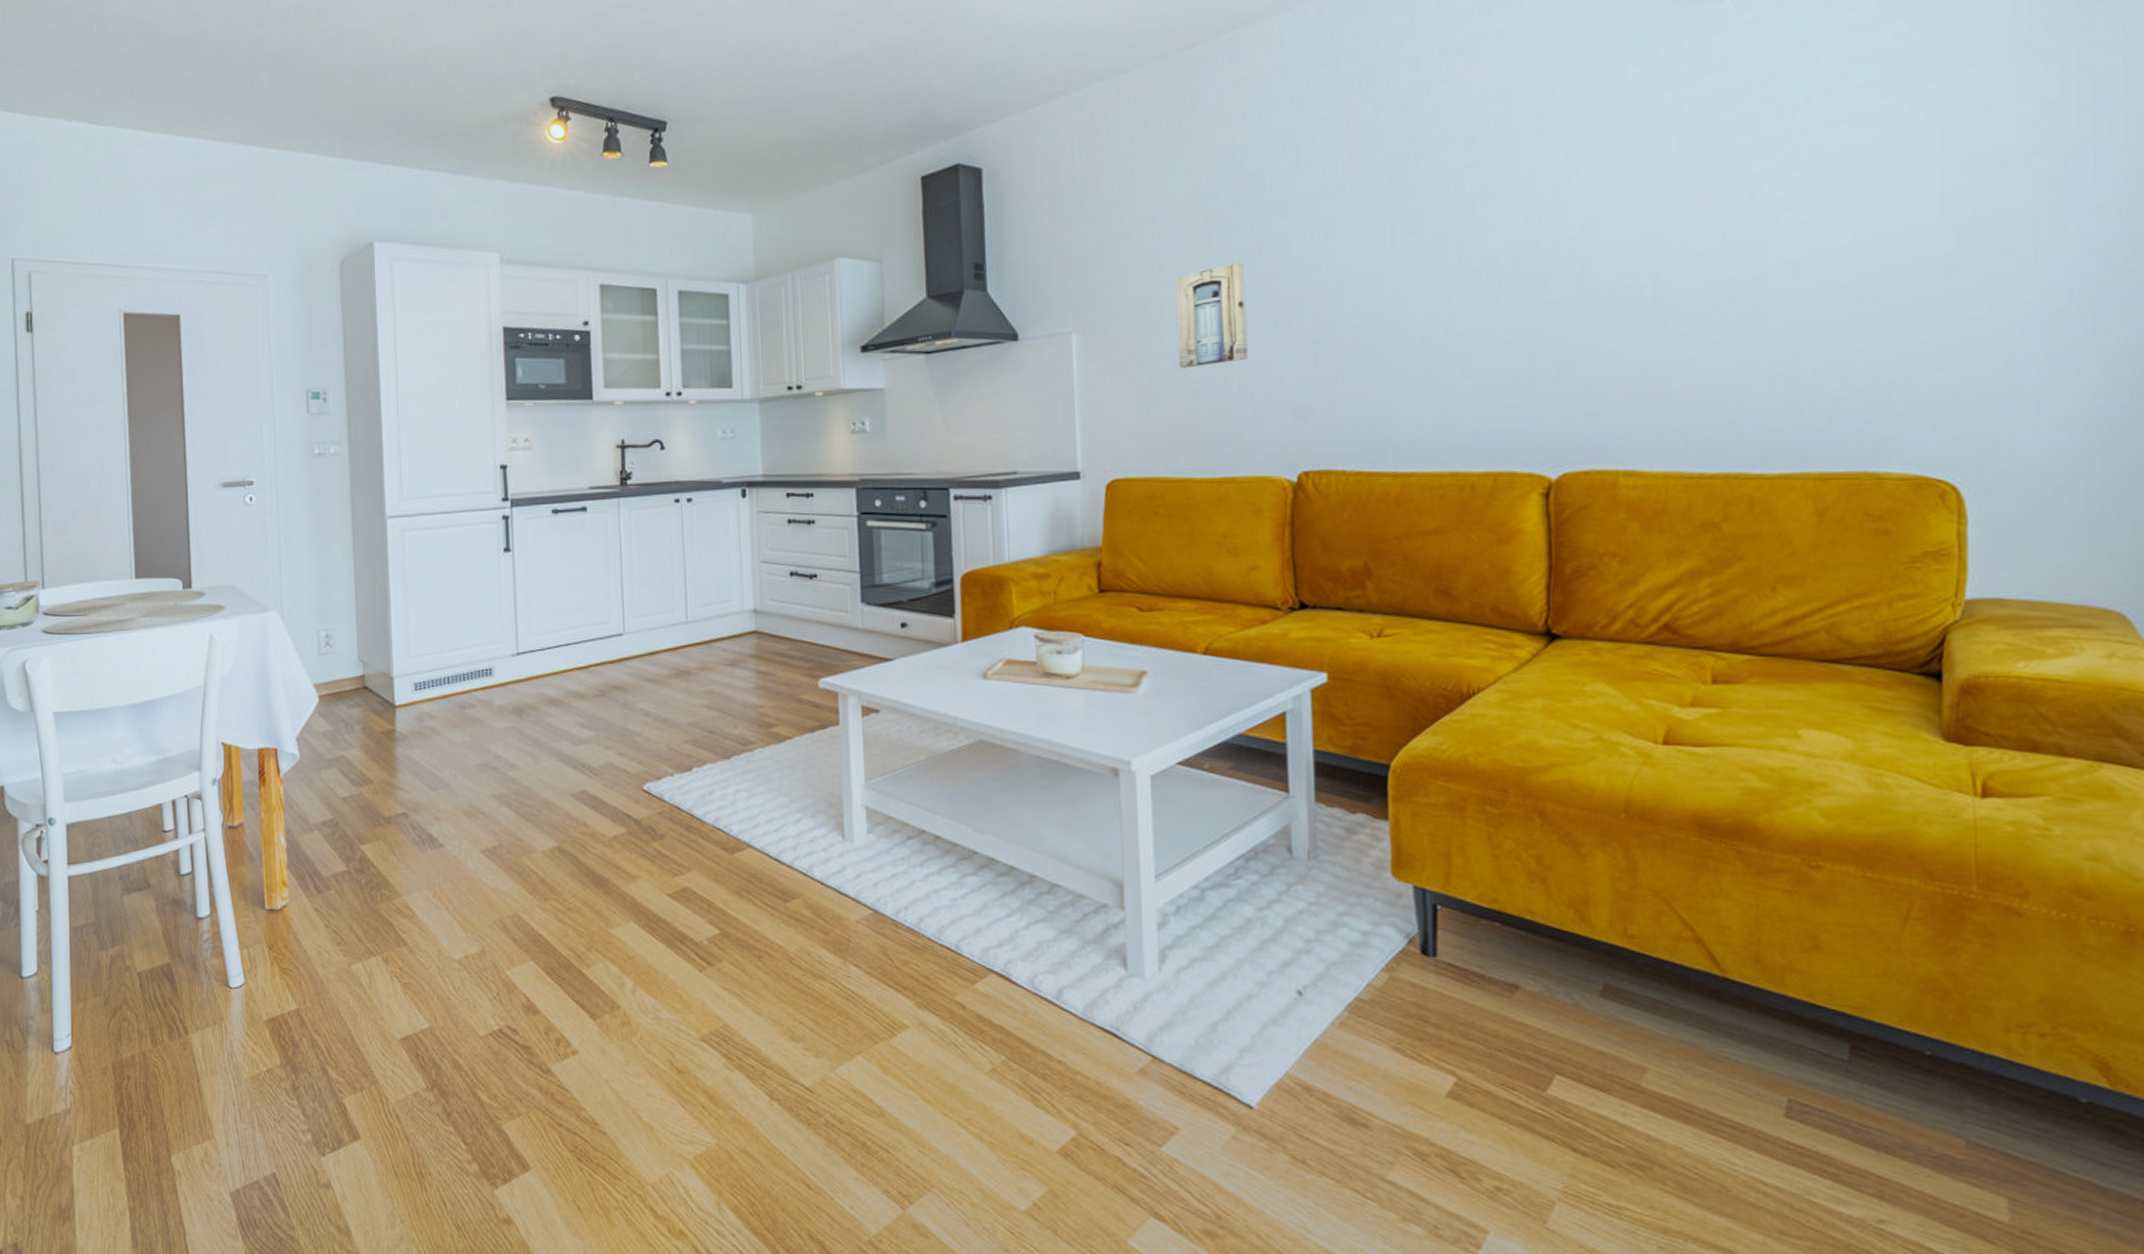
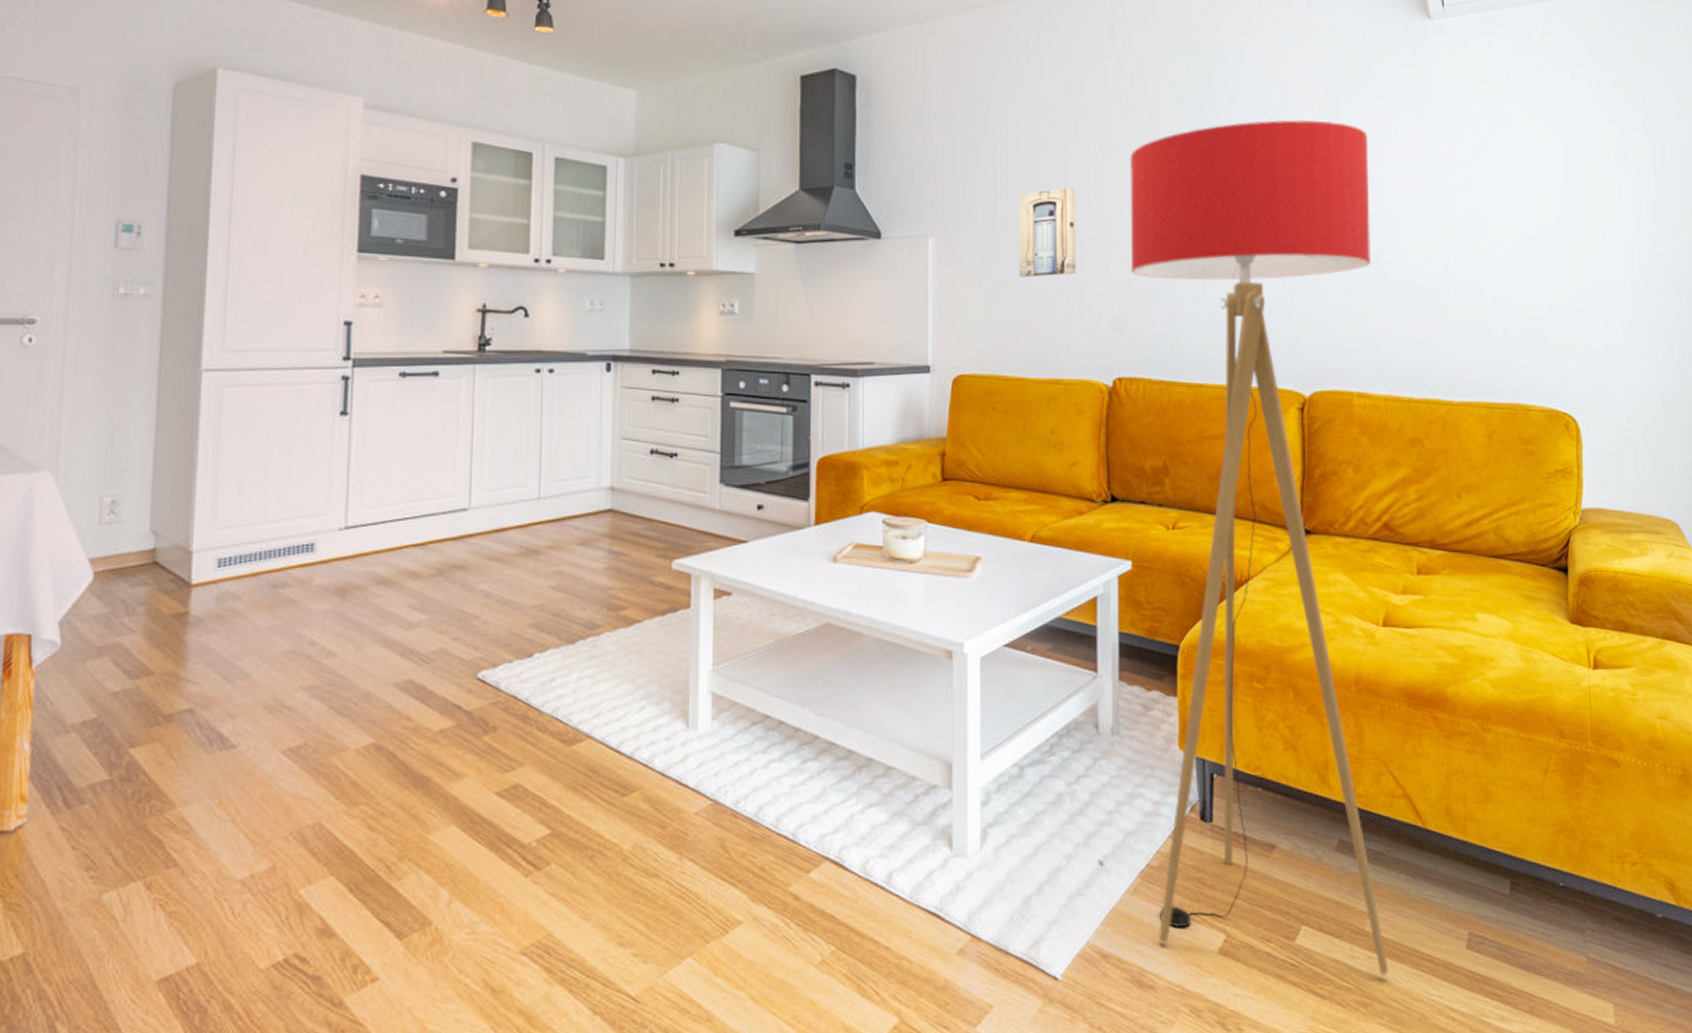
floor lamp: none [1310,145,1675,1139] -> present [1129,119,1389,977]

